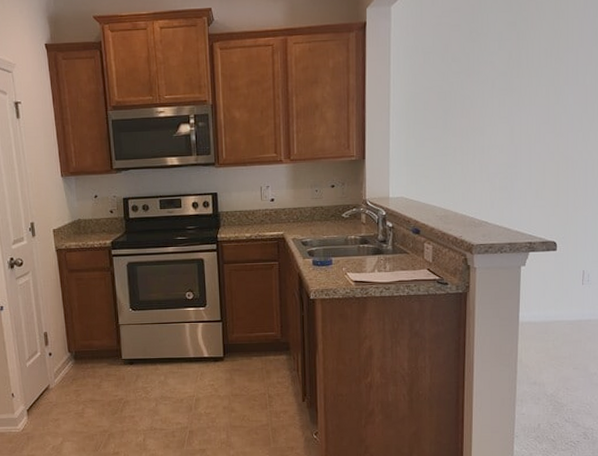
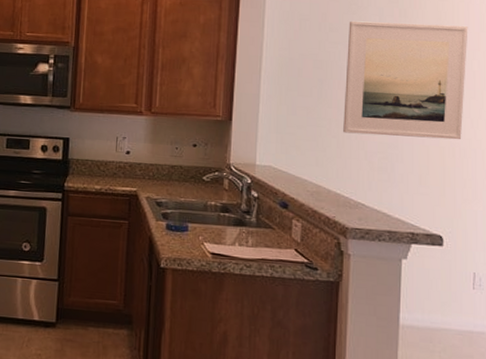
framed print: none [467,42,582,159] -> present [343,20,468,140]

